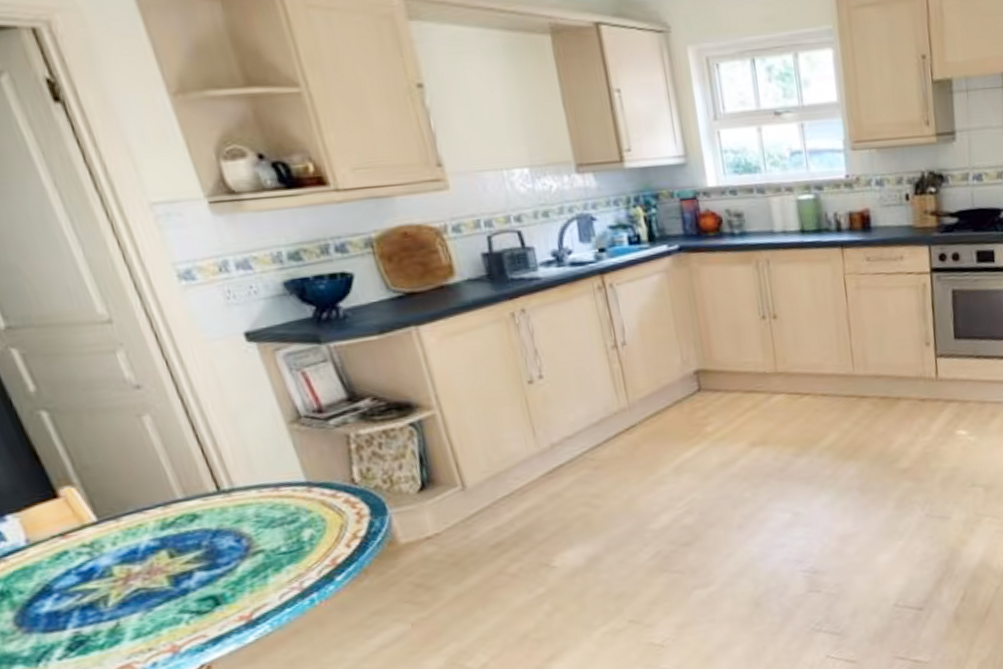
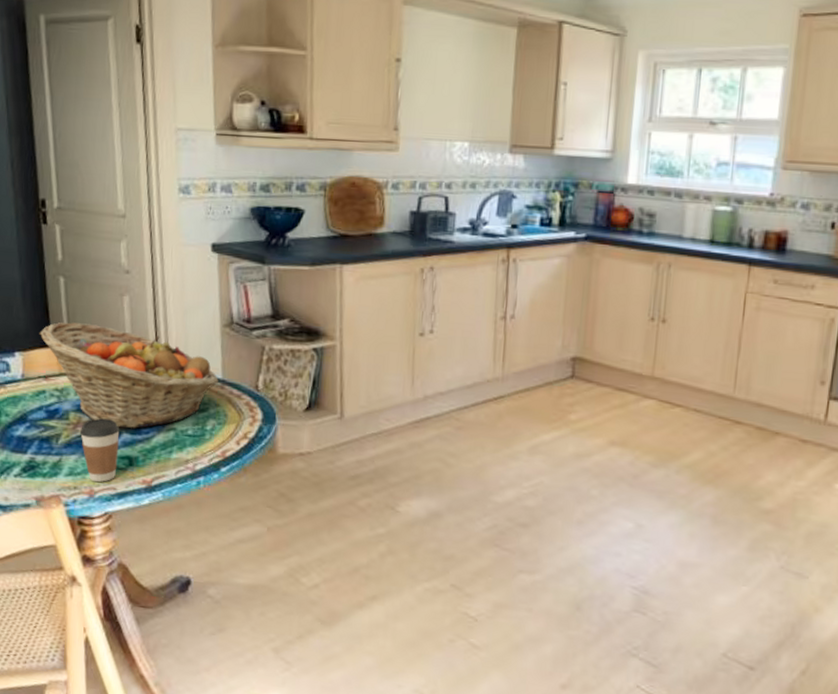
fruit basket: none [33,452,303,569] -> present [39,322,218,429]
coffee cup: none [134,560,201,636] -> present [80,418,120,483]

